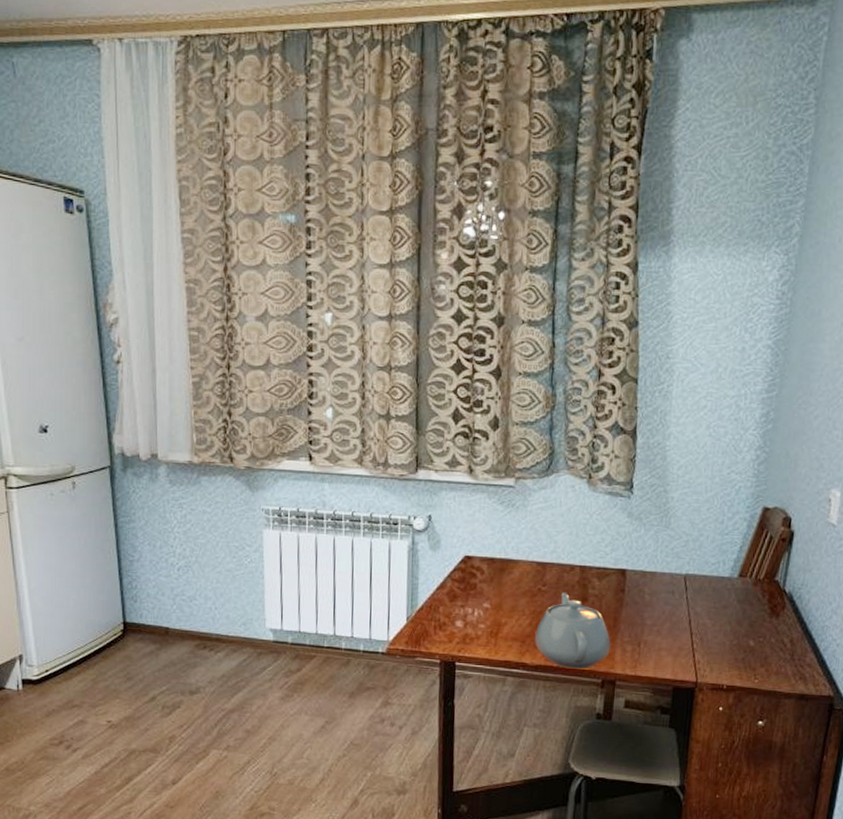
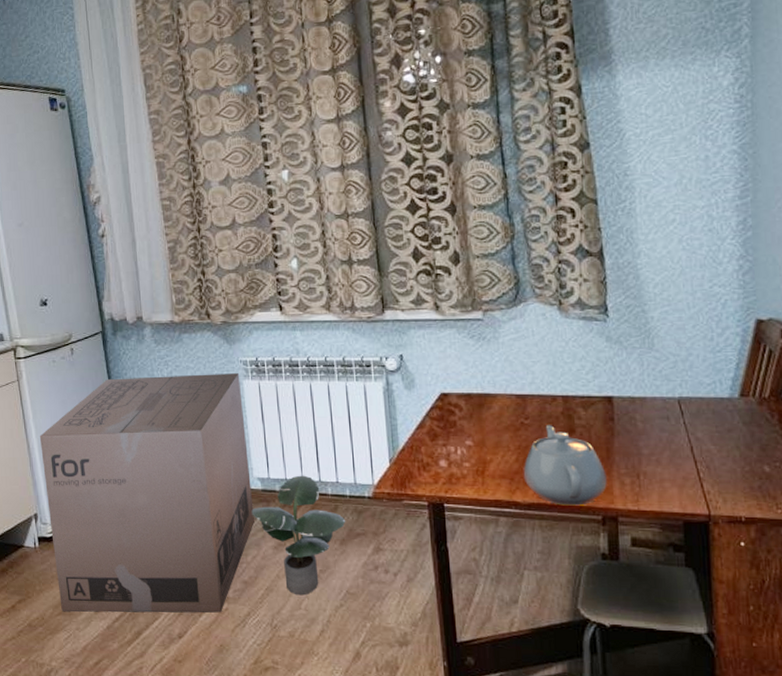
cardboard box: none [30,517,263,761] -> present [39,373,255,613]
potted plant: none [260,628,357,746] -> present [251,475,346,596]

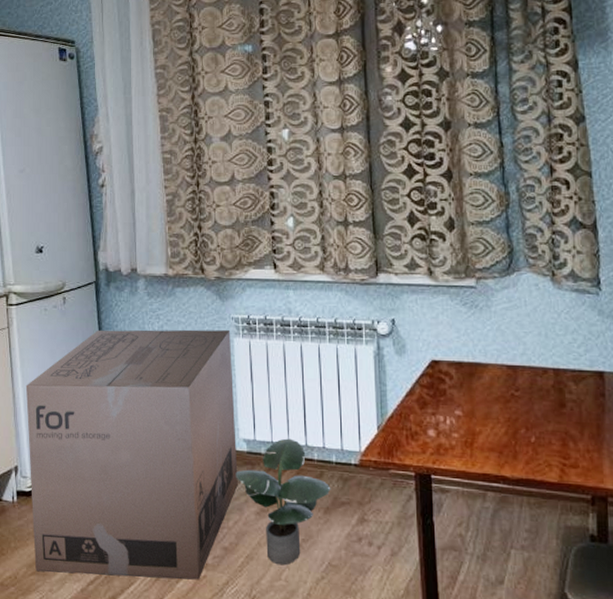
teapot: present [523,425,607,506] -> none [512,398,597,484]

